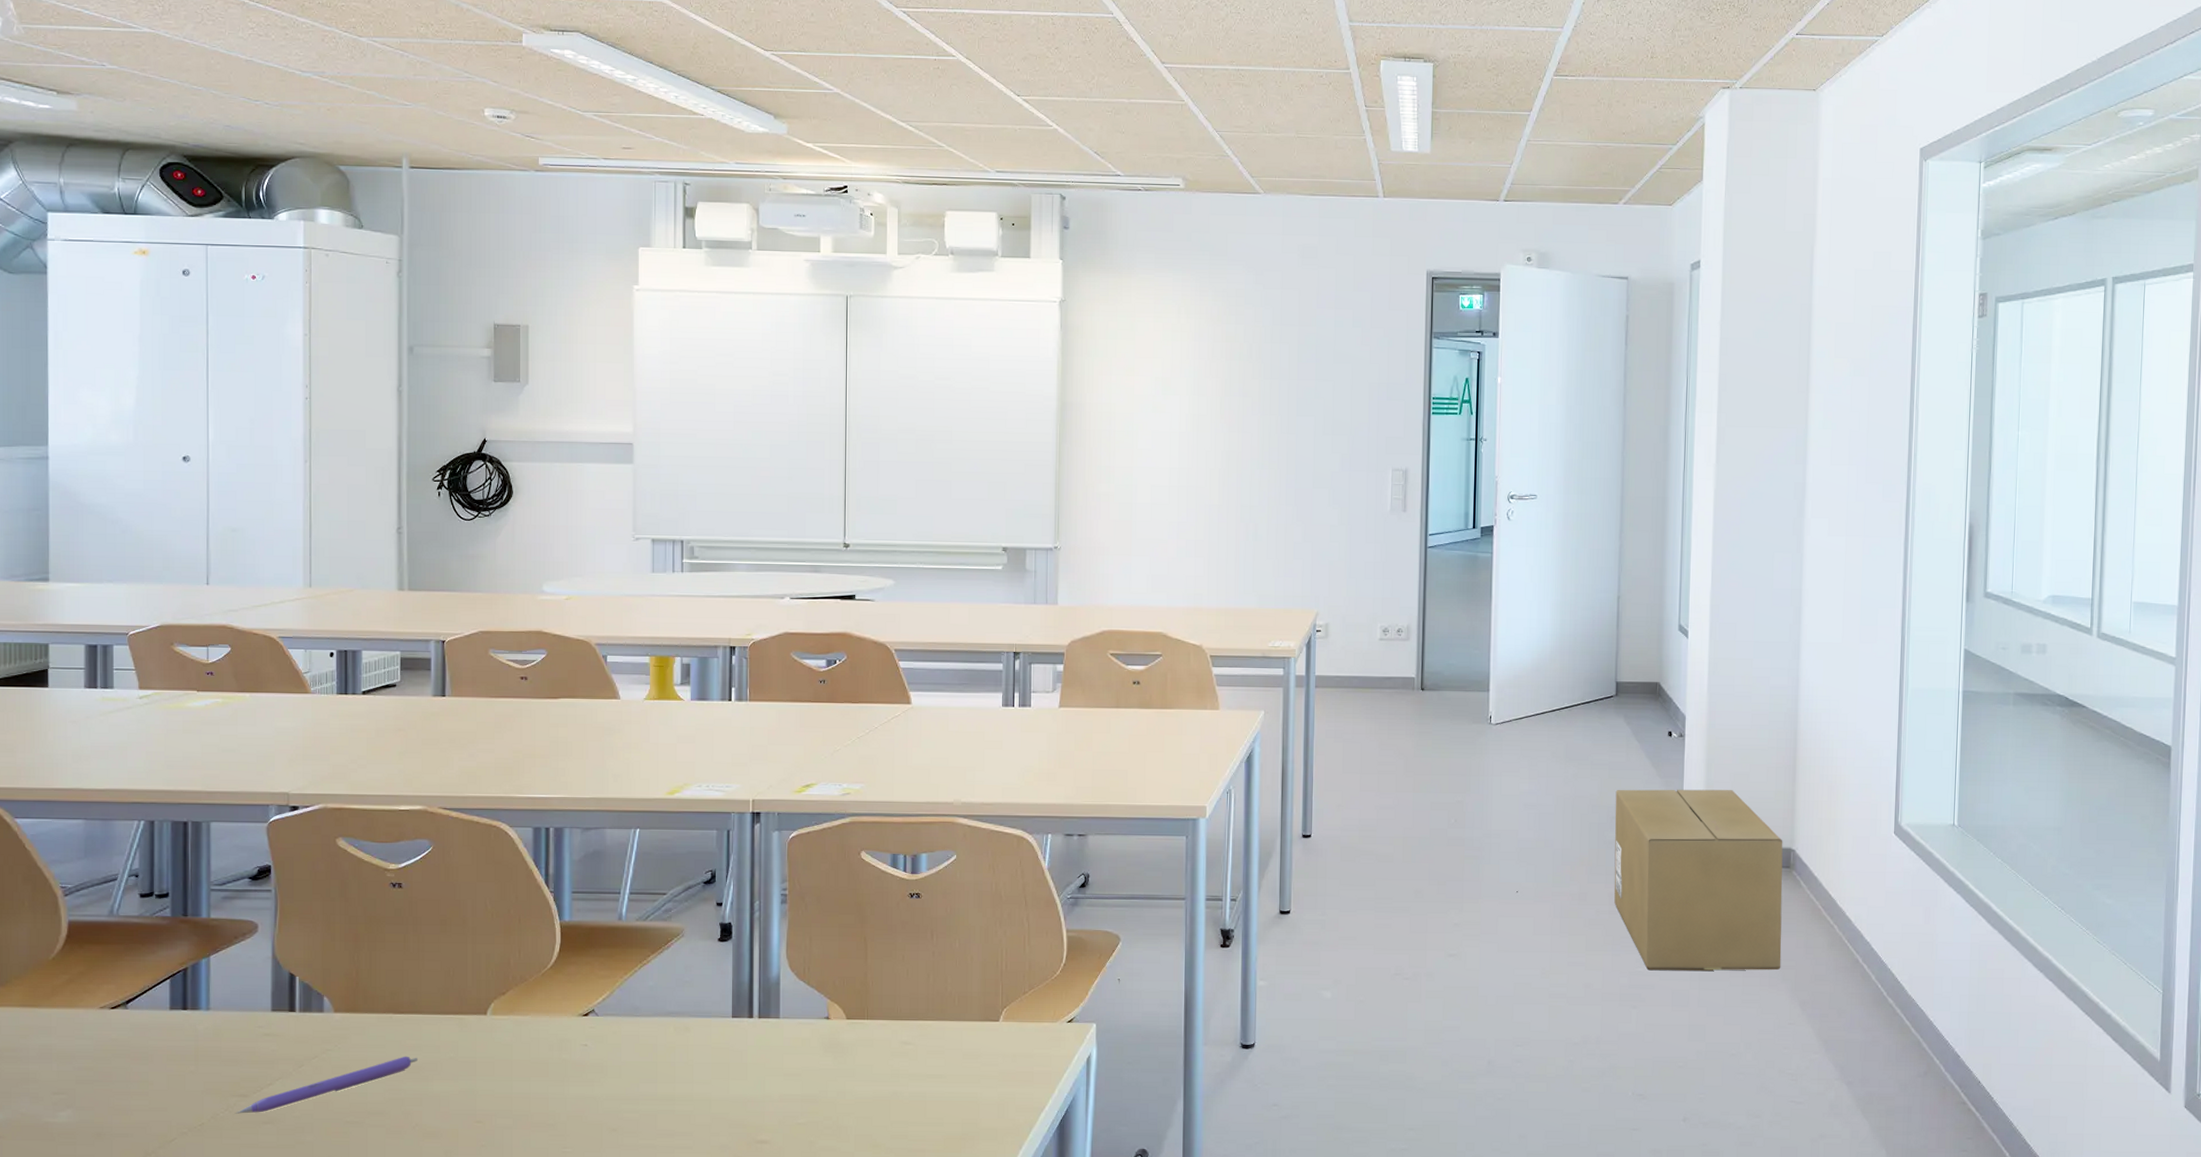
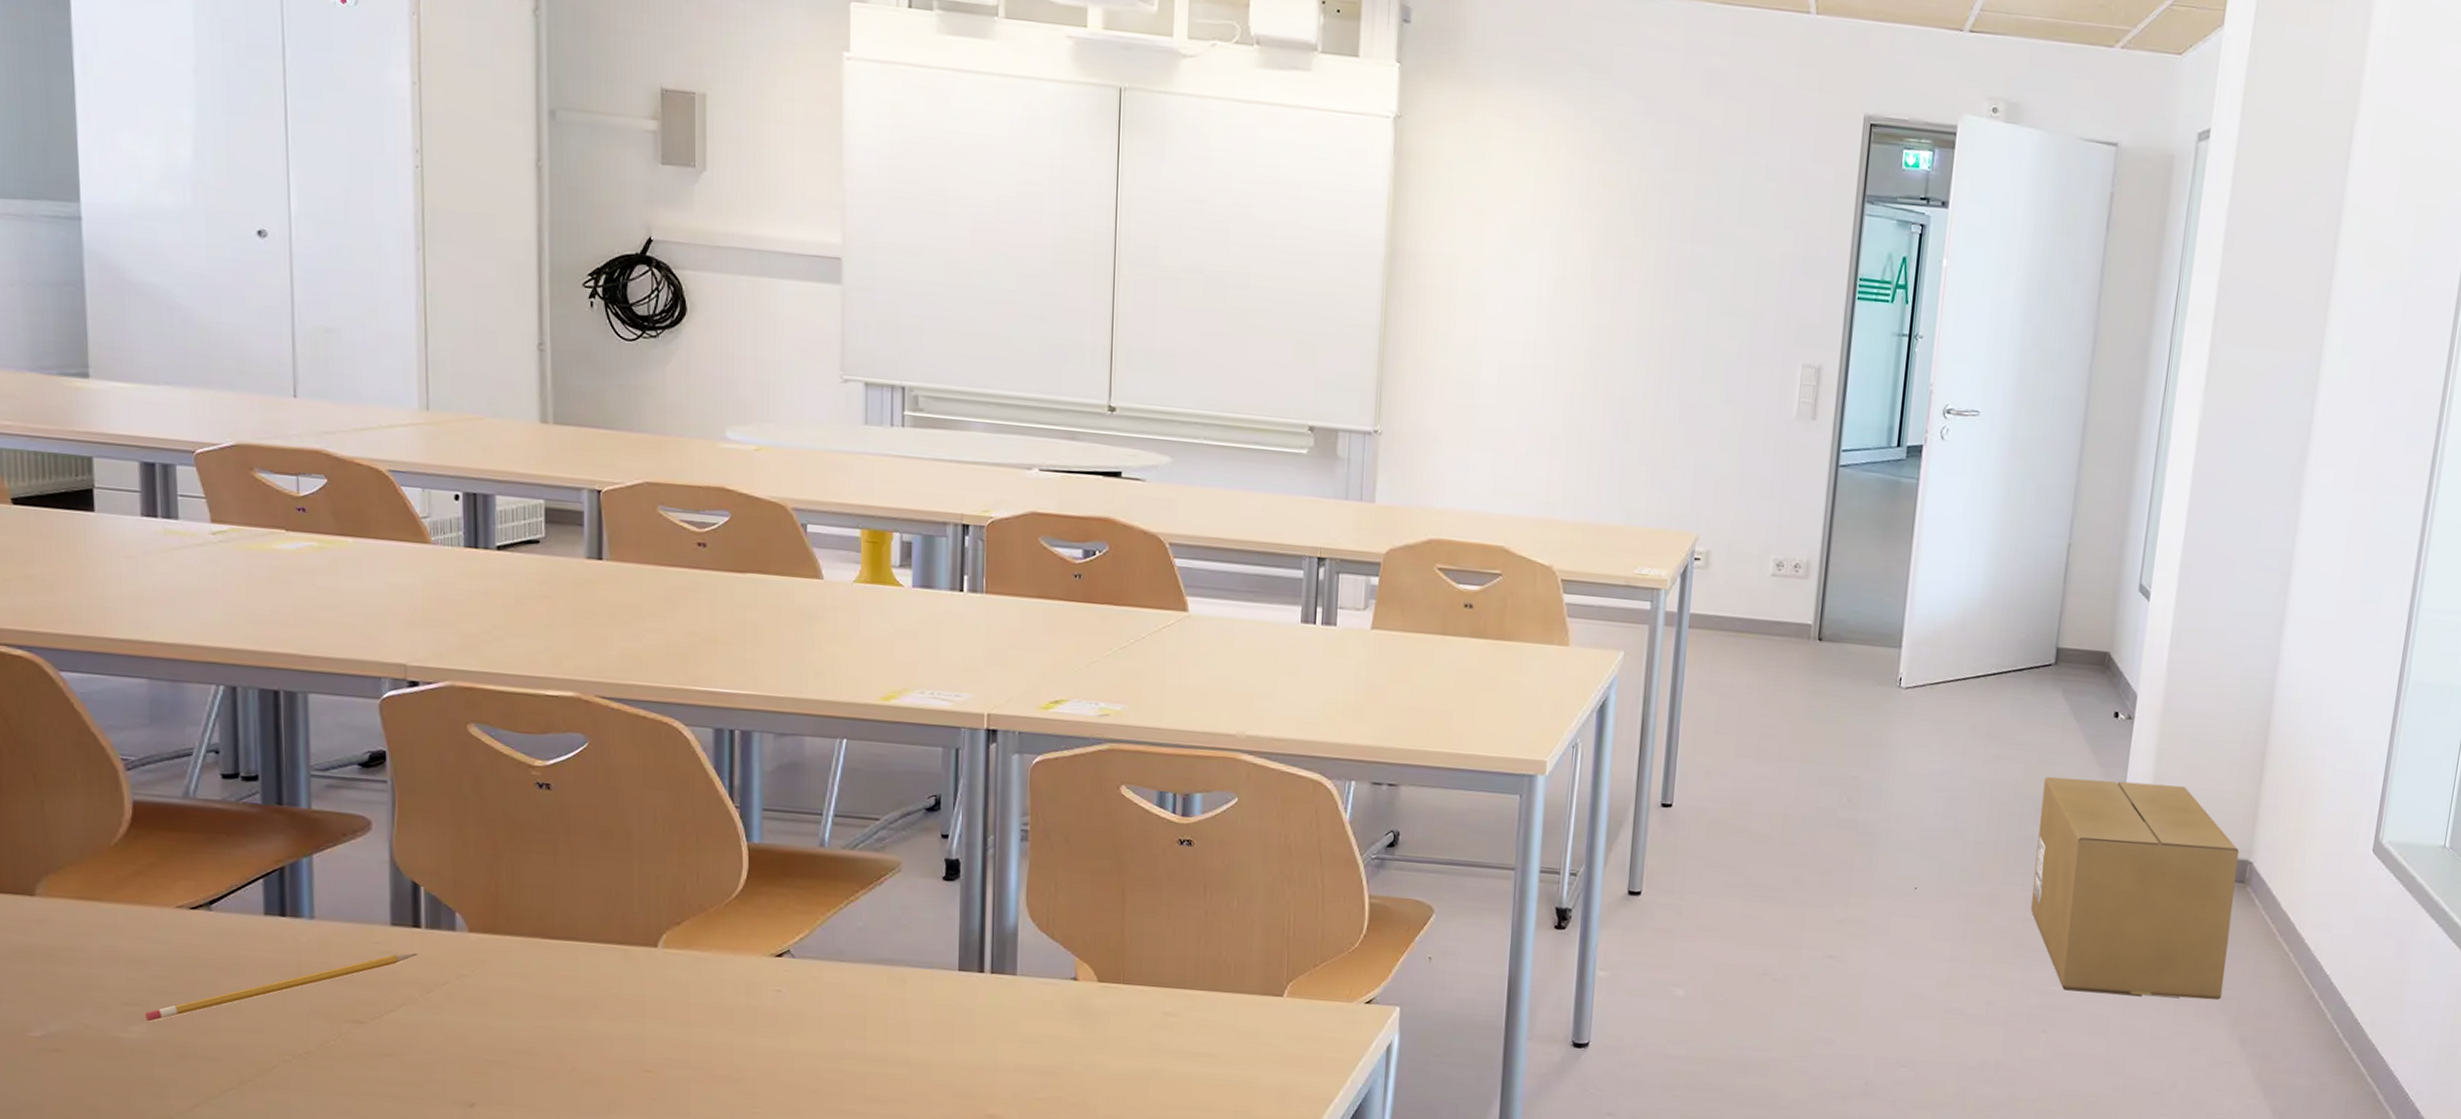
pencil: none [71,1034,292,1107] -> present [145,953,417,1022]
pen: present [235,1056,419,1114] -> none [348,988,574,1044]

